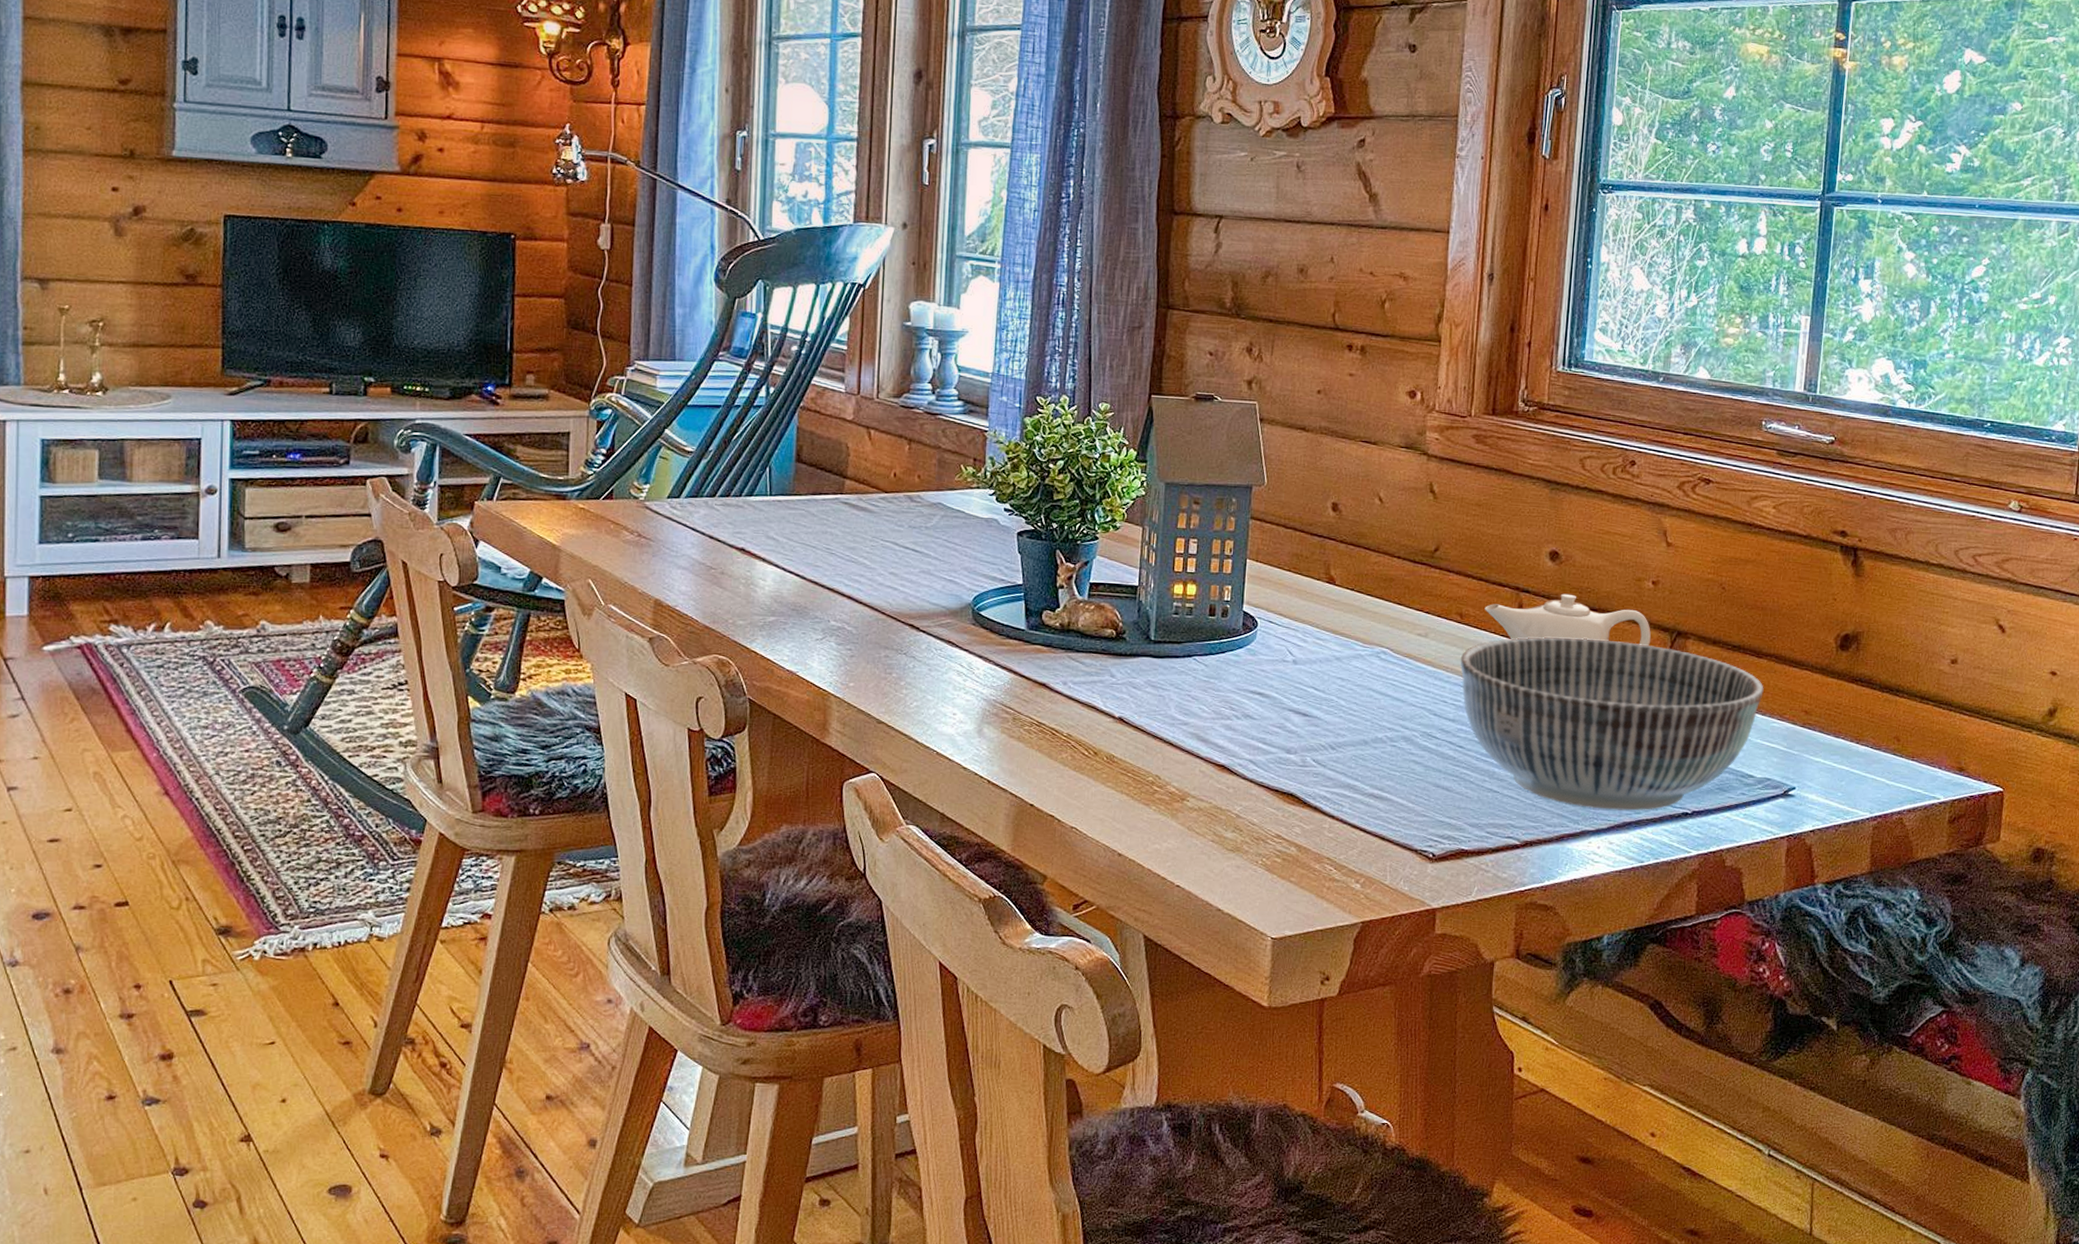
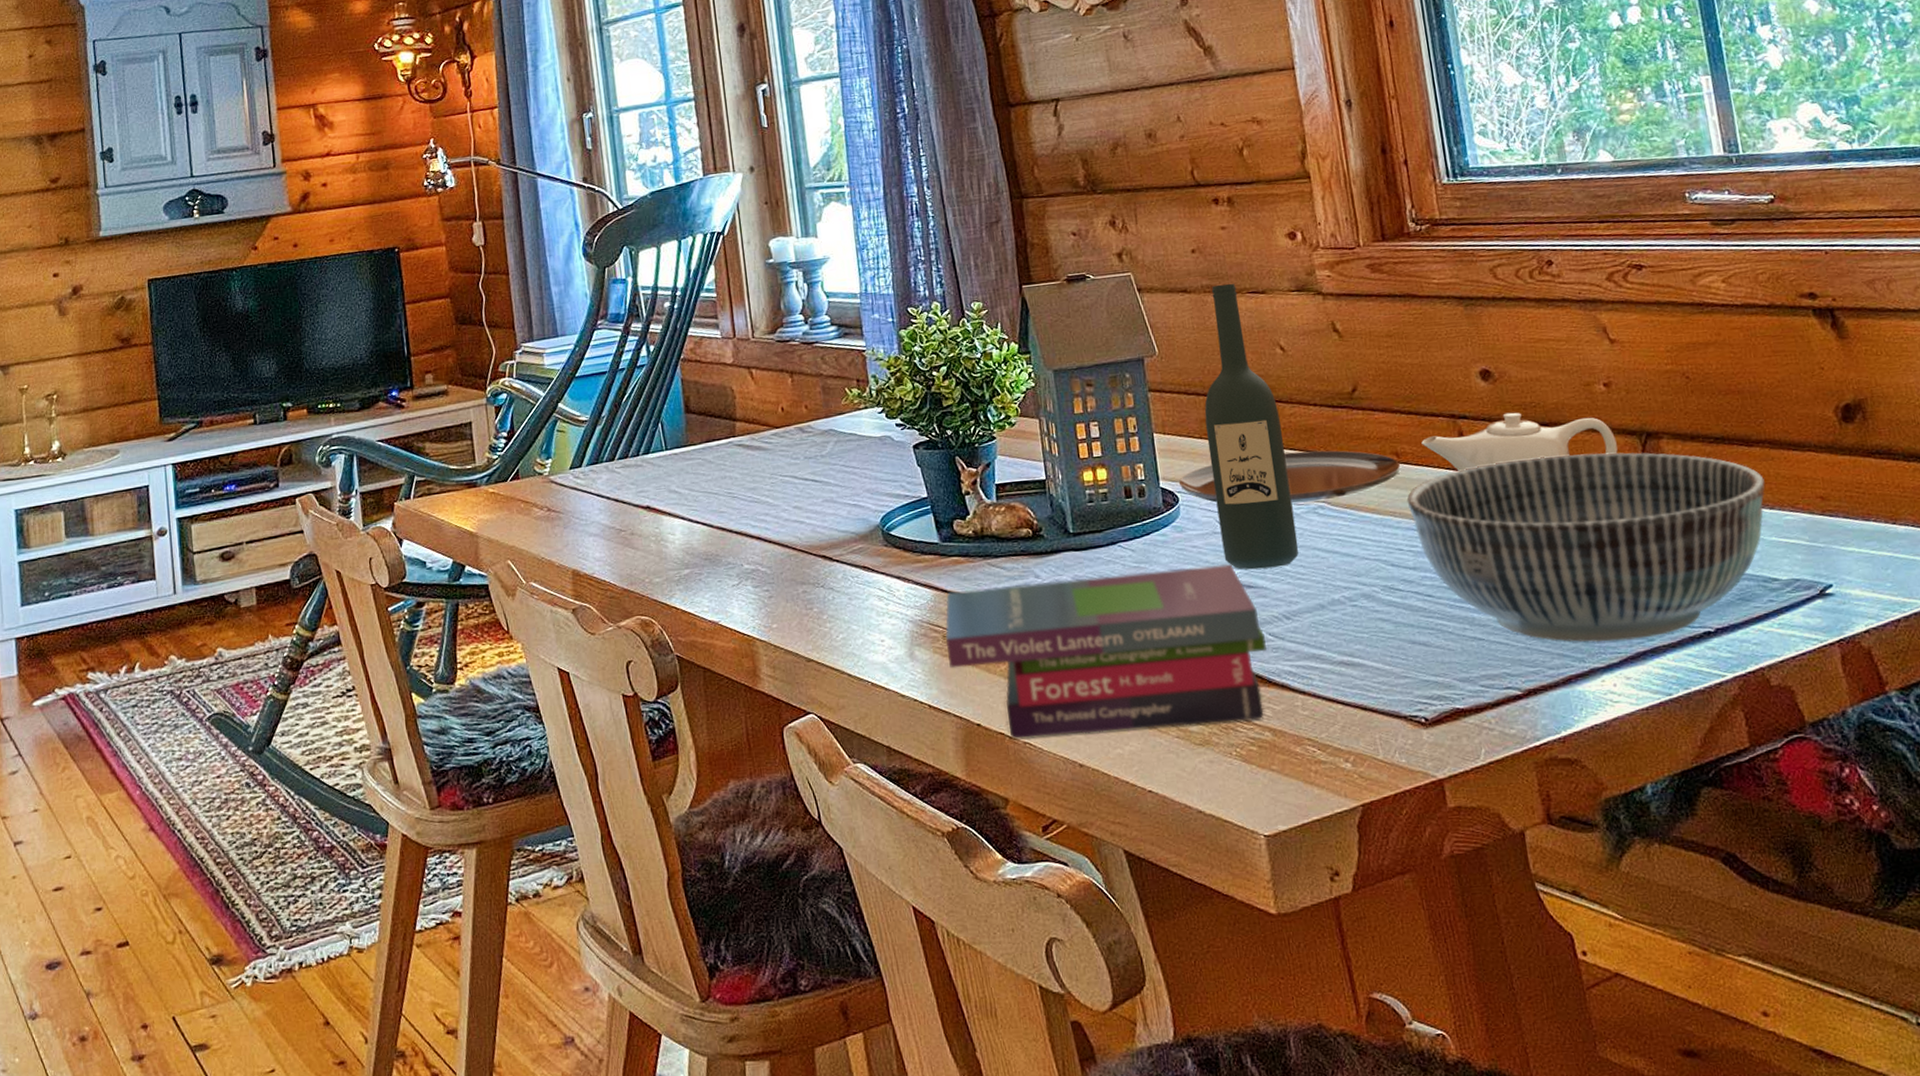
books: none [1014,678,1309,835] -> present [945,564,1267,738]
plate: none [1260,597,1461,647] -> present [1178,450,1400,504]
wine bottle: none [1288,429,1365,701] -> present [1204,284,1299,570]

